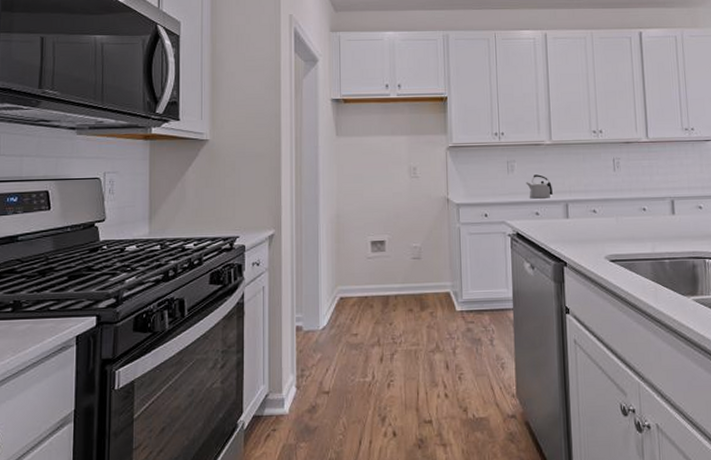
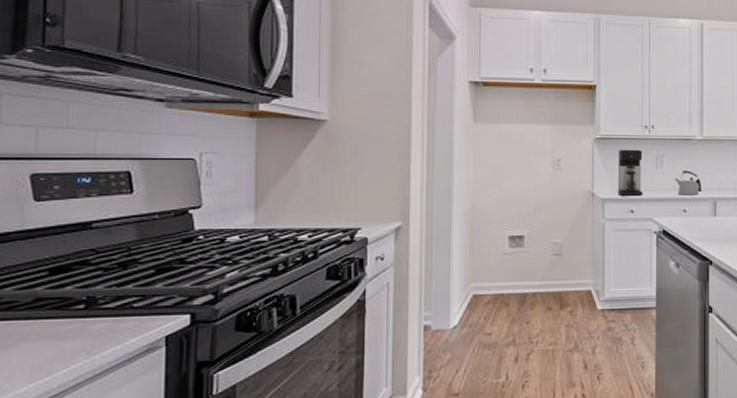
coffee maker: none [470,155,495,202] -> present [617,149,643,197]

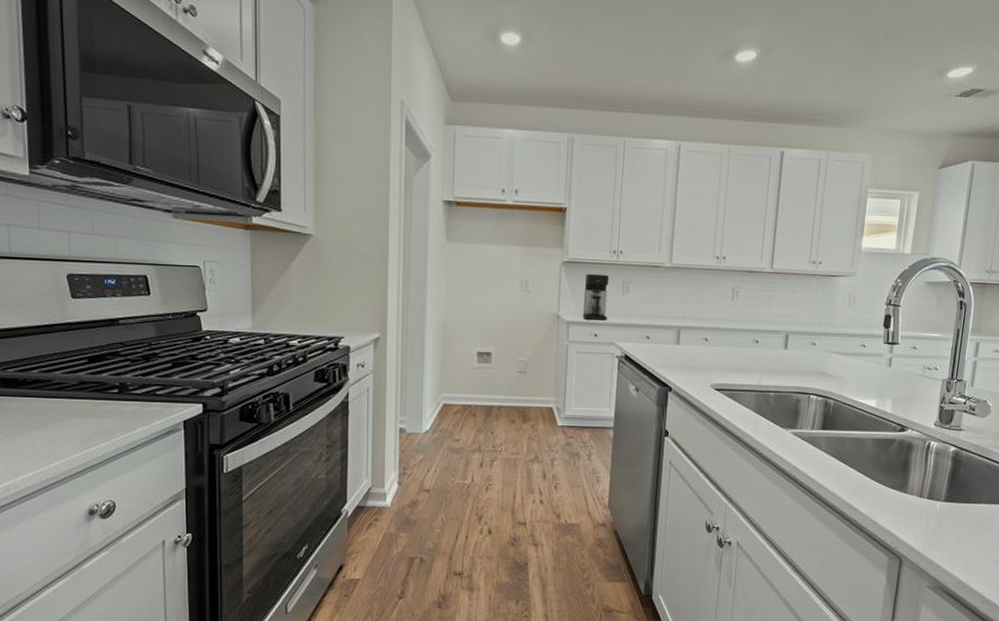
kettle: present [675,171,701,197] -> none [640,298,667,324]

